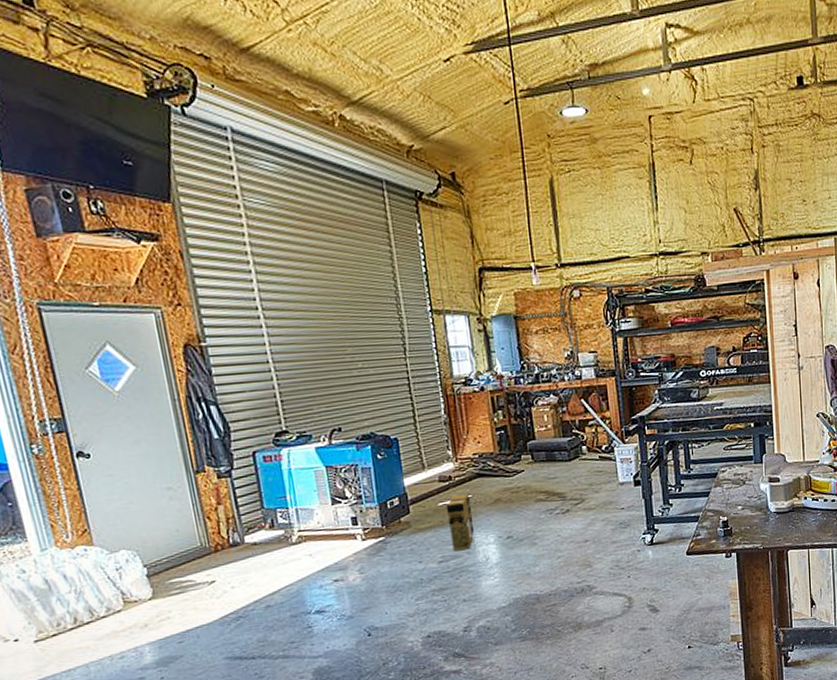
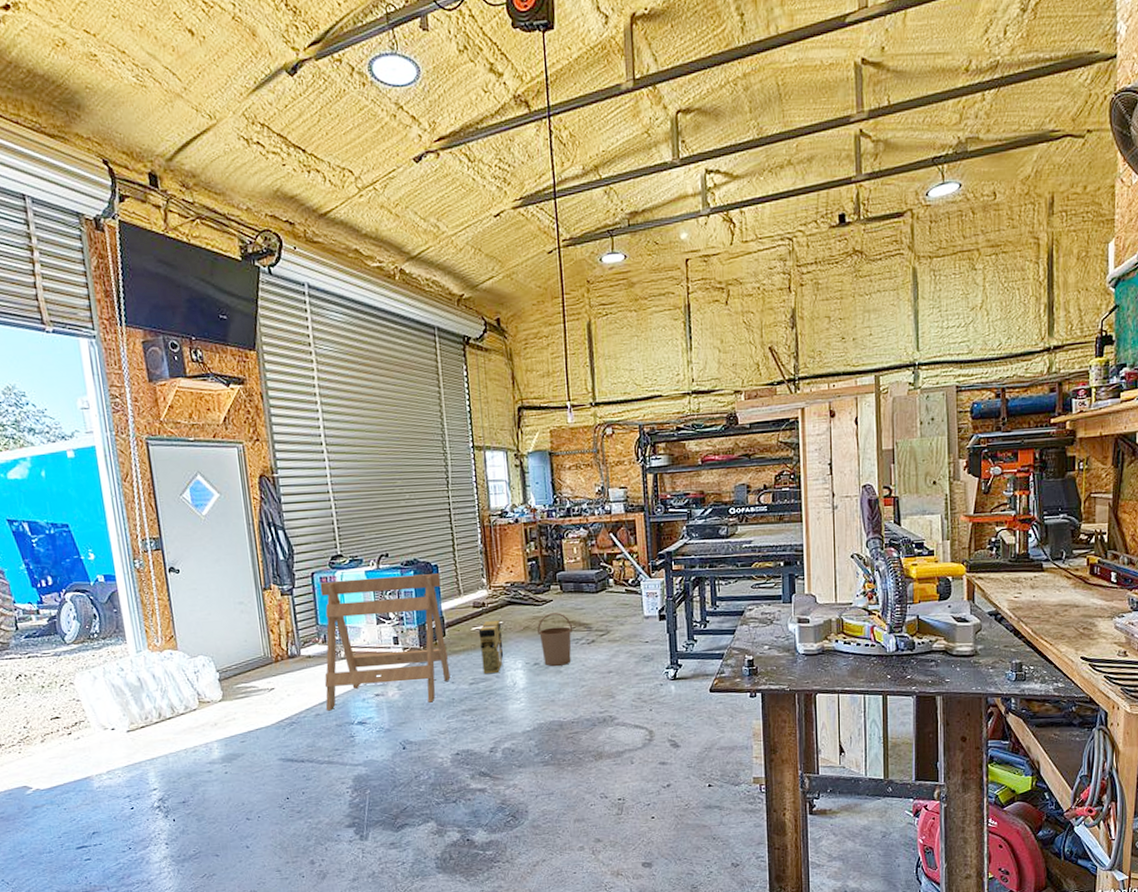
sawhorse: none [263,447,418,602] -> present [320,573,451,711]
bucket: none [509,483,547,539] -> present [537,612,573,666]

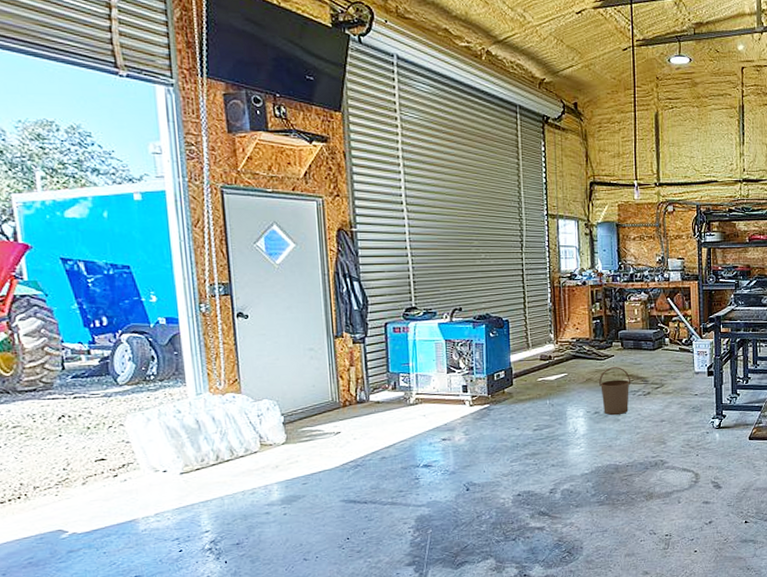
sawhorse: present [320,573,451,711] -> none [392,328,516,454]
tool box: present [478,620,504,673] -> none [544,372,567,420]

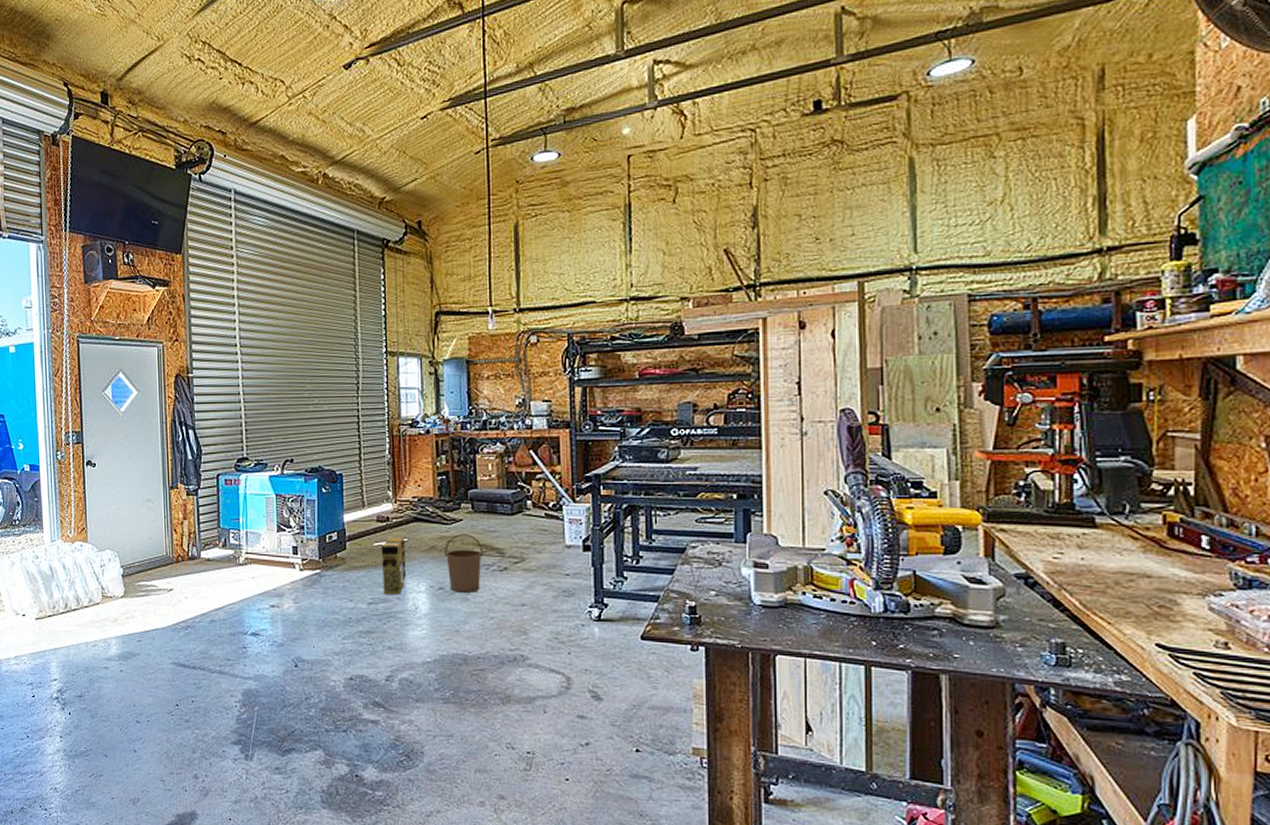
tool box: none [544,372,567,420] -> present [381,536,407,594]

